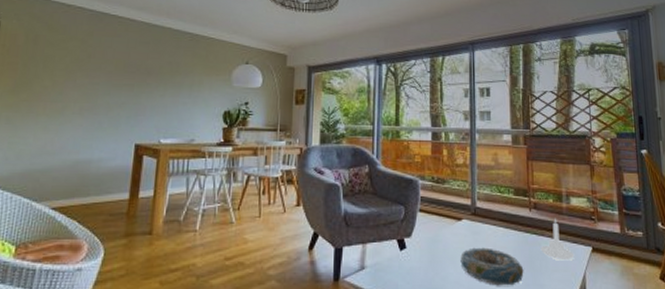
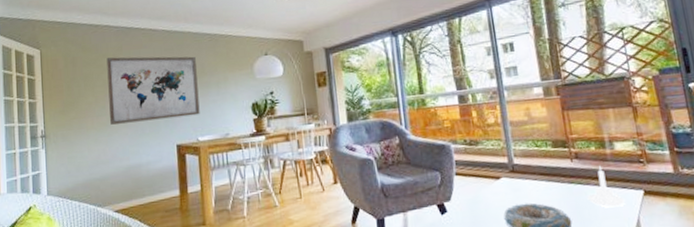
wall art: none [65,41,172,116] -> present [106,56,200,125]

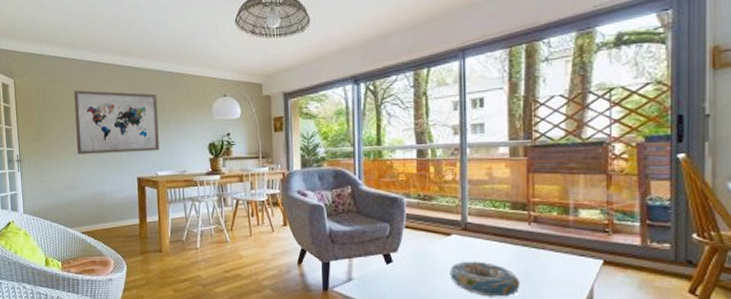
candle holder: present [587,165,625,208] -> none [540,231,581,274]

